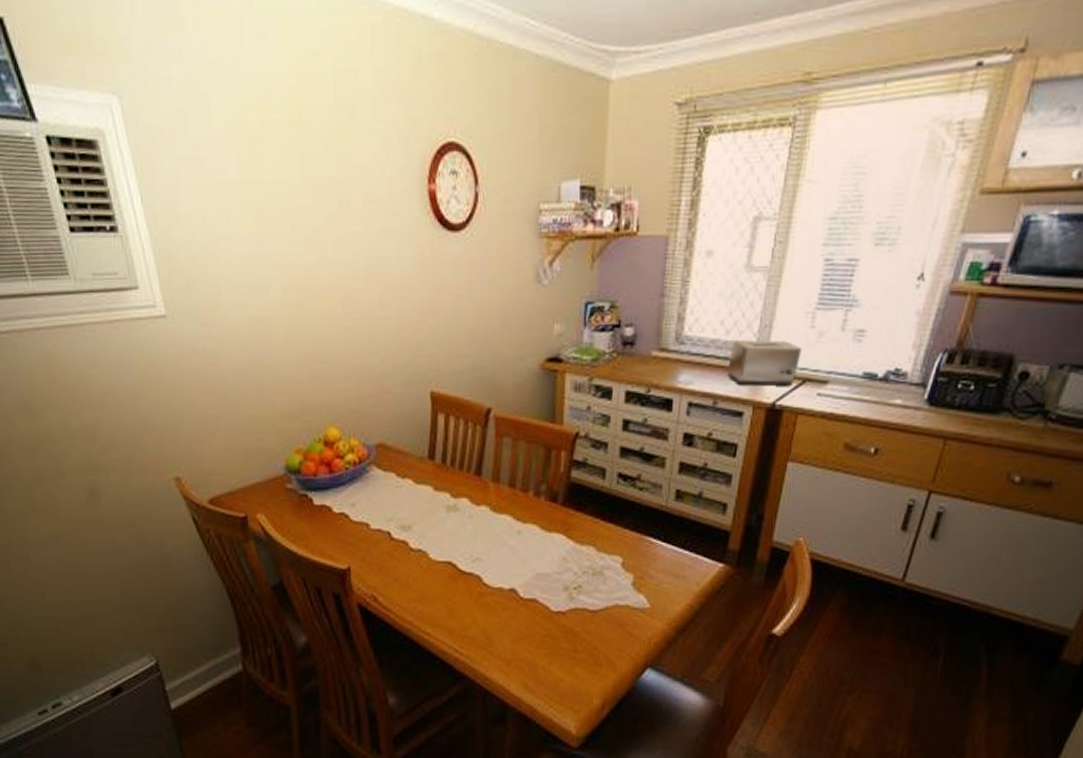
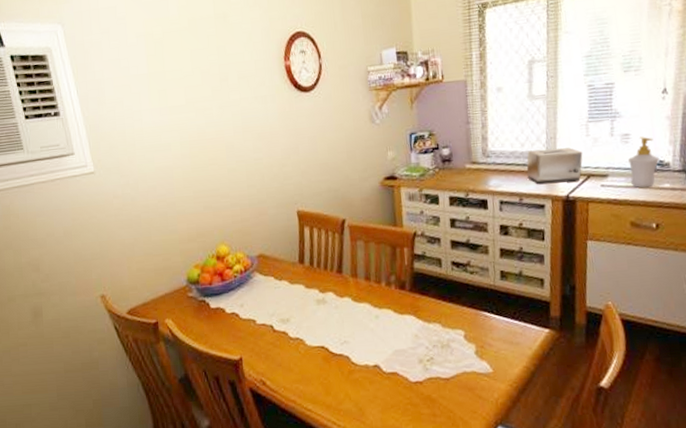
soap bottle: none [855,335,896,402] -> present [628,136,660,188]

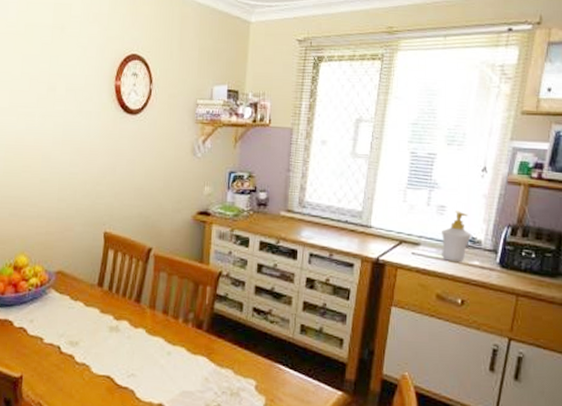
toaster: present [526,148,583,185] -> none [340,207,398,245]

